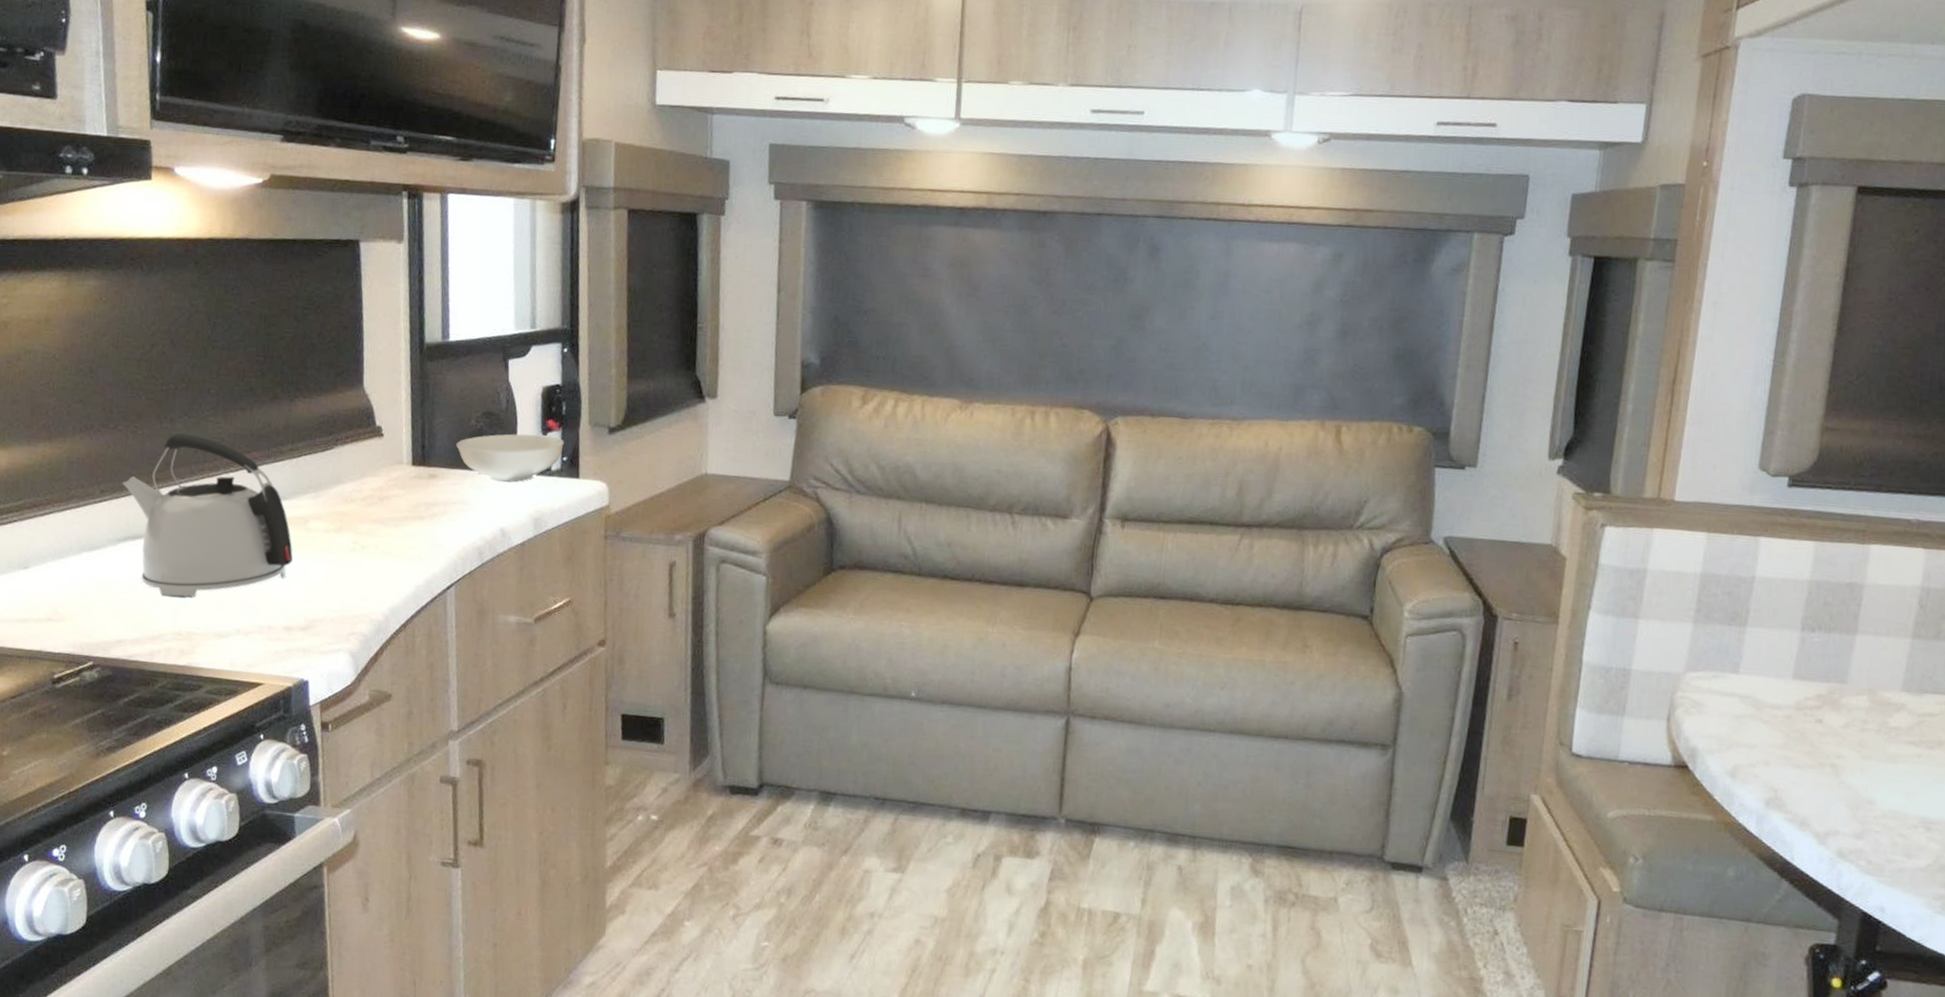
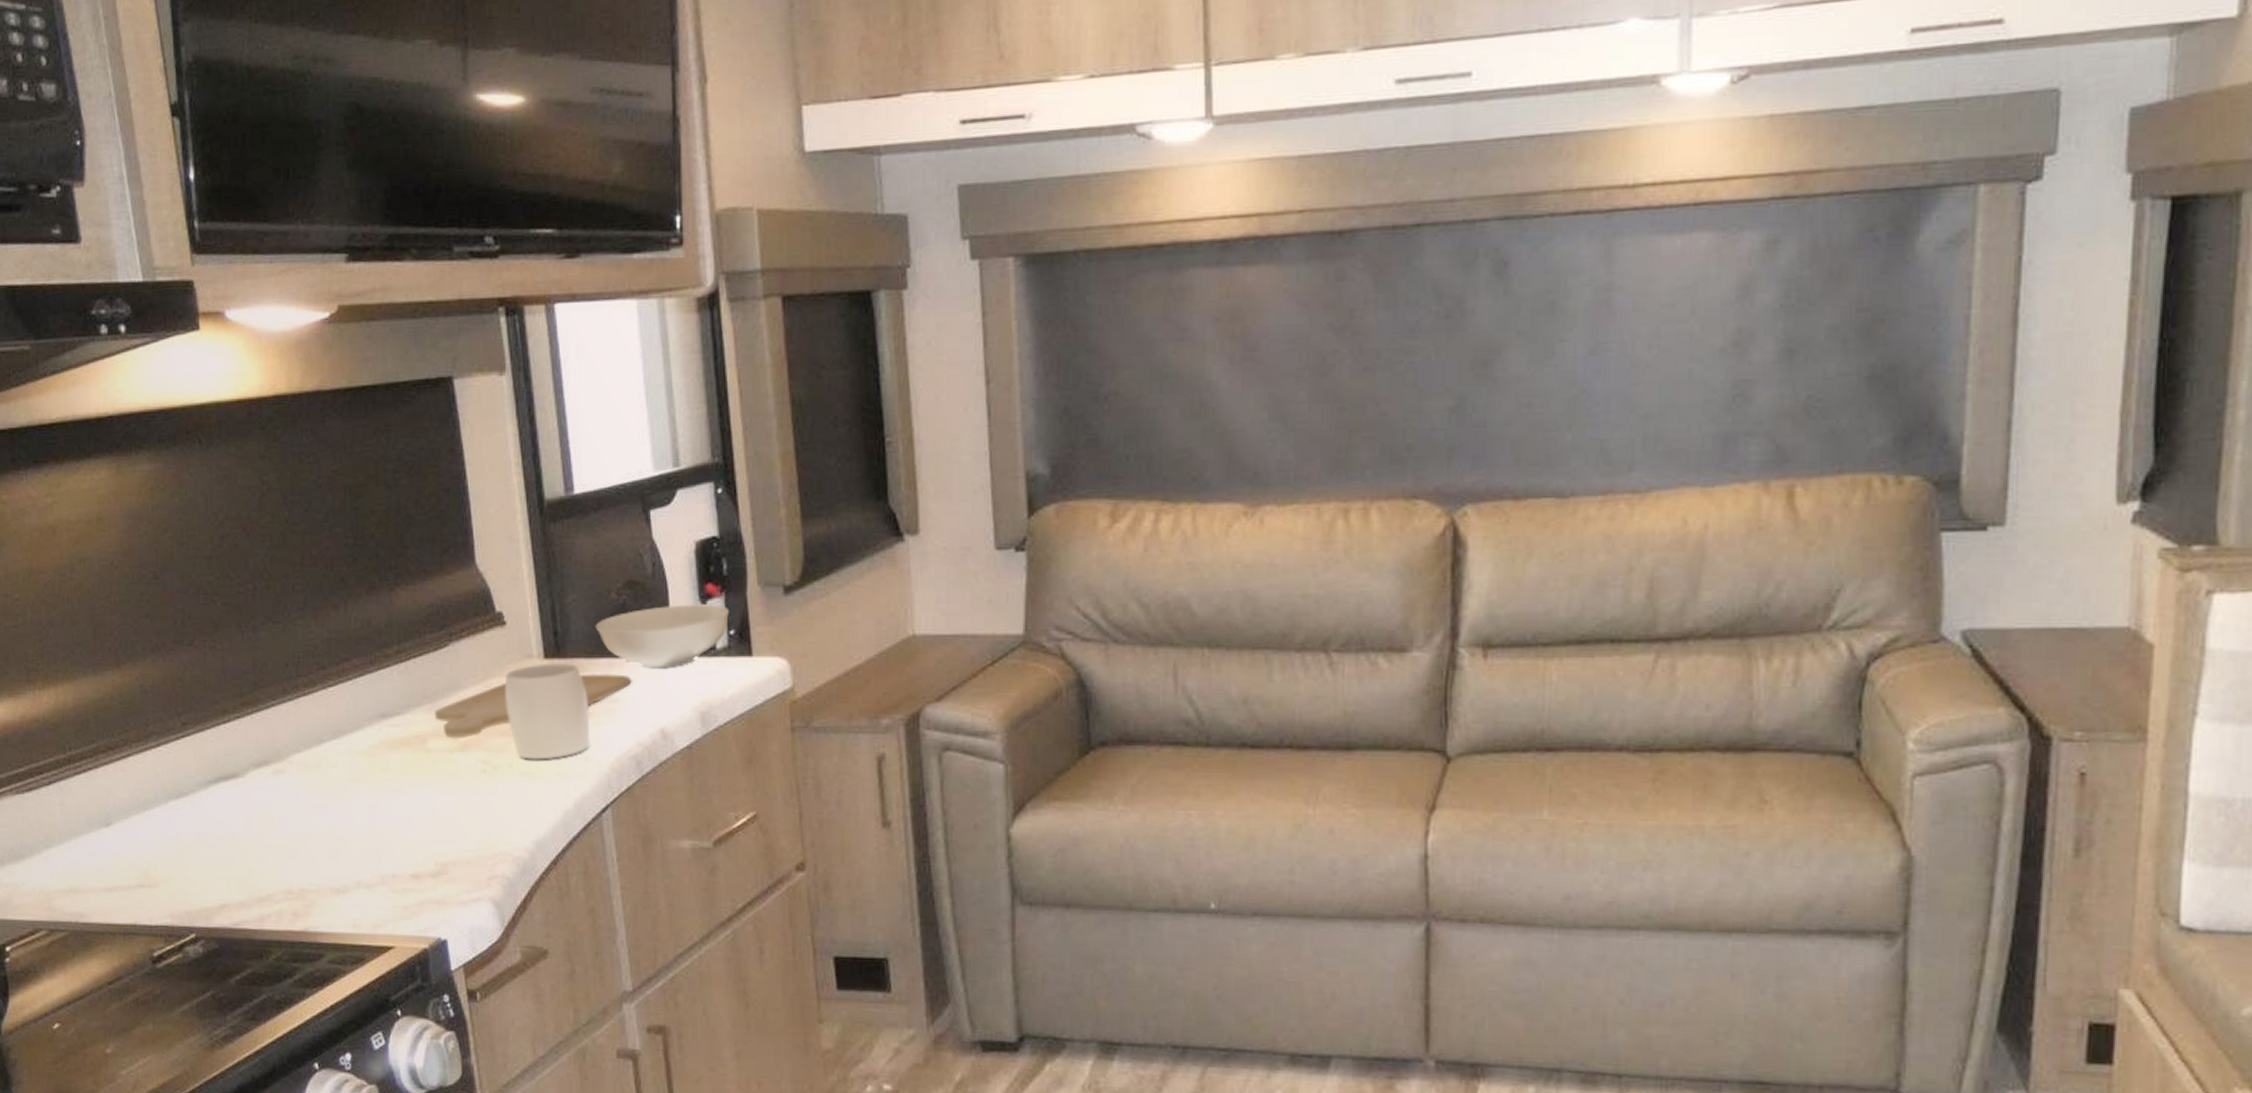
kettle: present [122,433,293,597] -> none [205,643,413,847]
chopping board: none [316,480,481,523] -> present [434,674,632,739]
mug: none [376,469,445,545] -> present [505,663,591,760]

